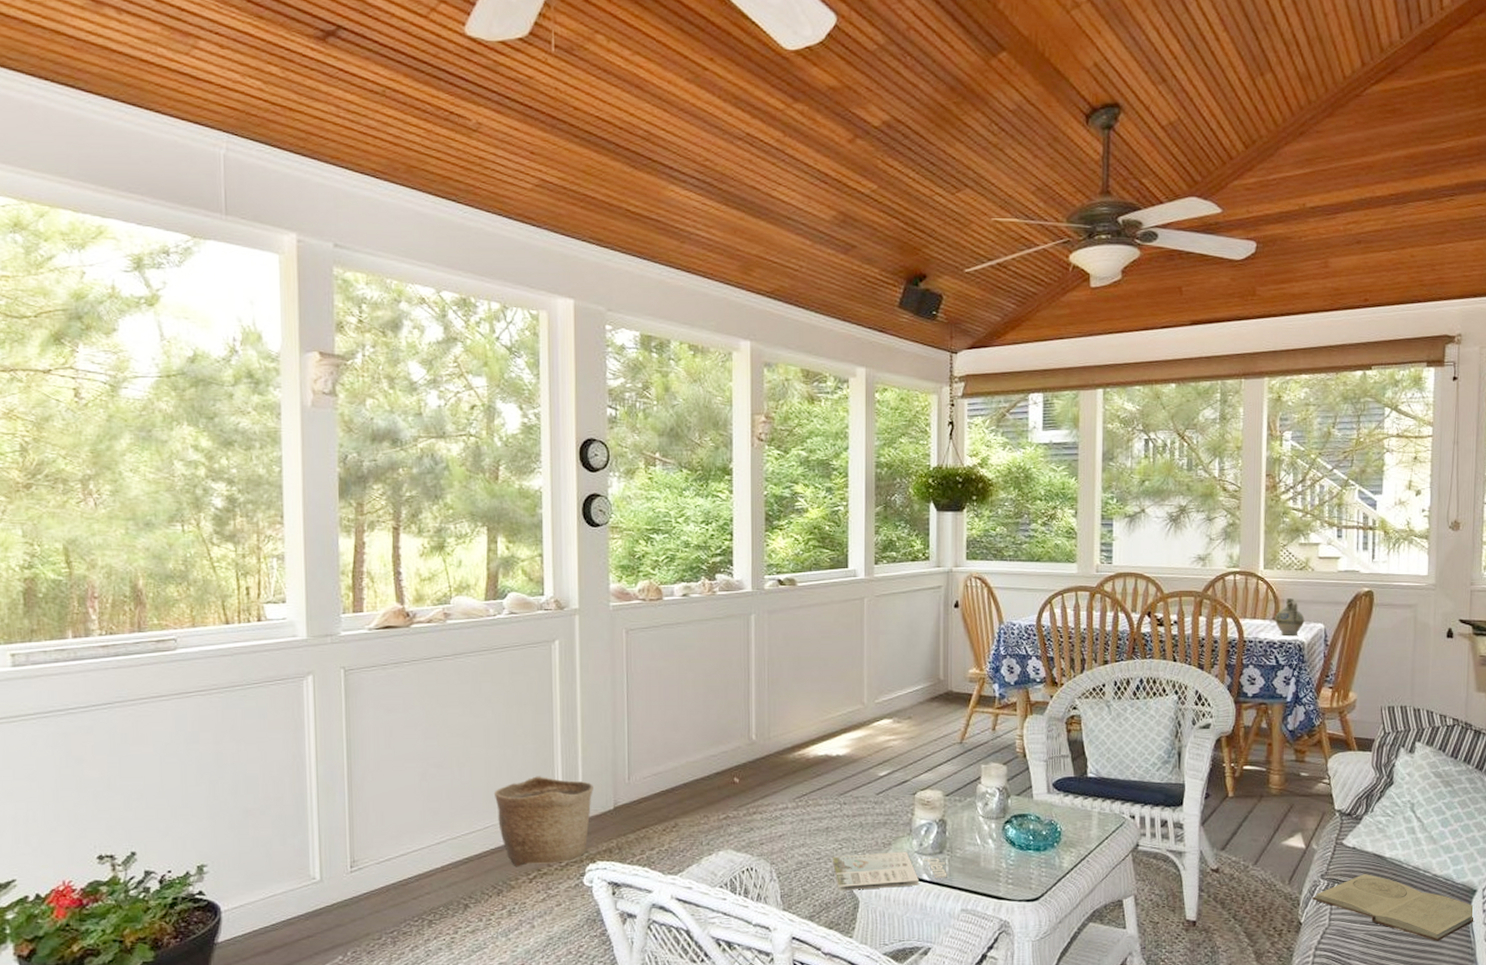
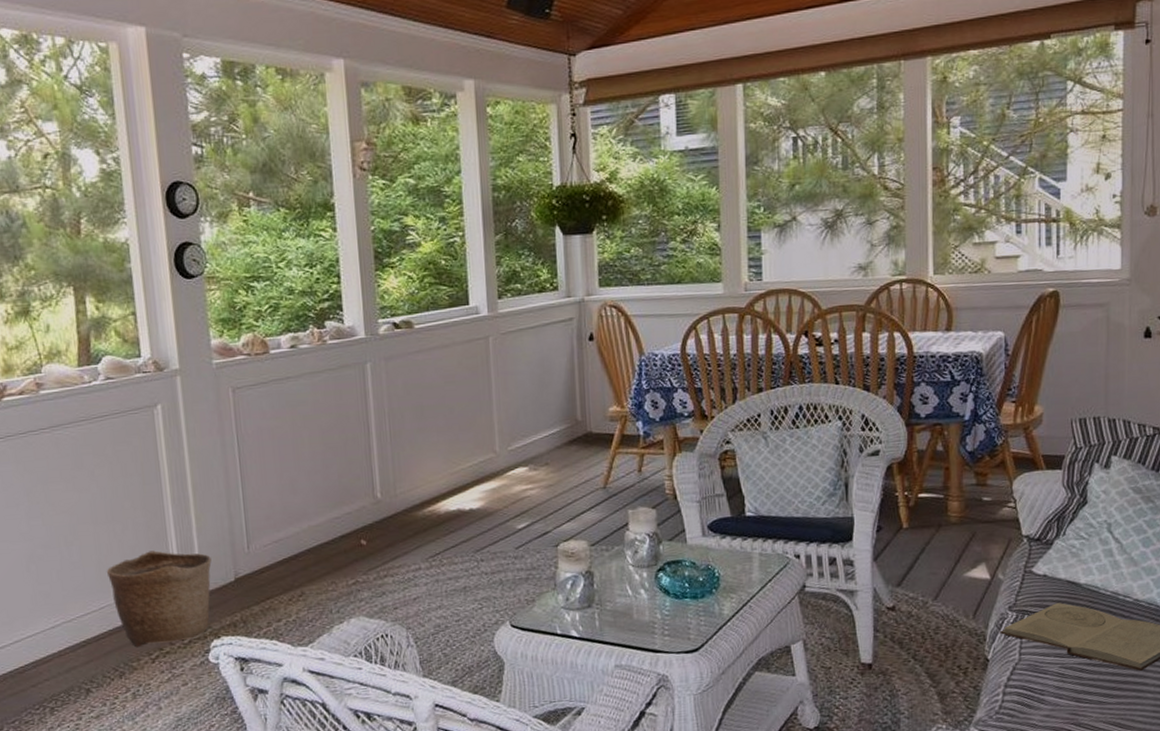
magazine: present [832,851,947,891] -> none [472,607,598,653]
pitcher: present [1274,598,1305,637] -> none [947,305,982,348]

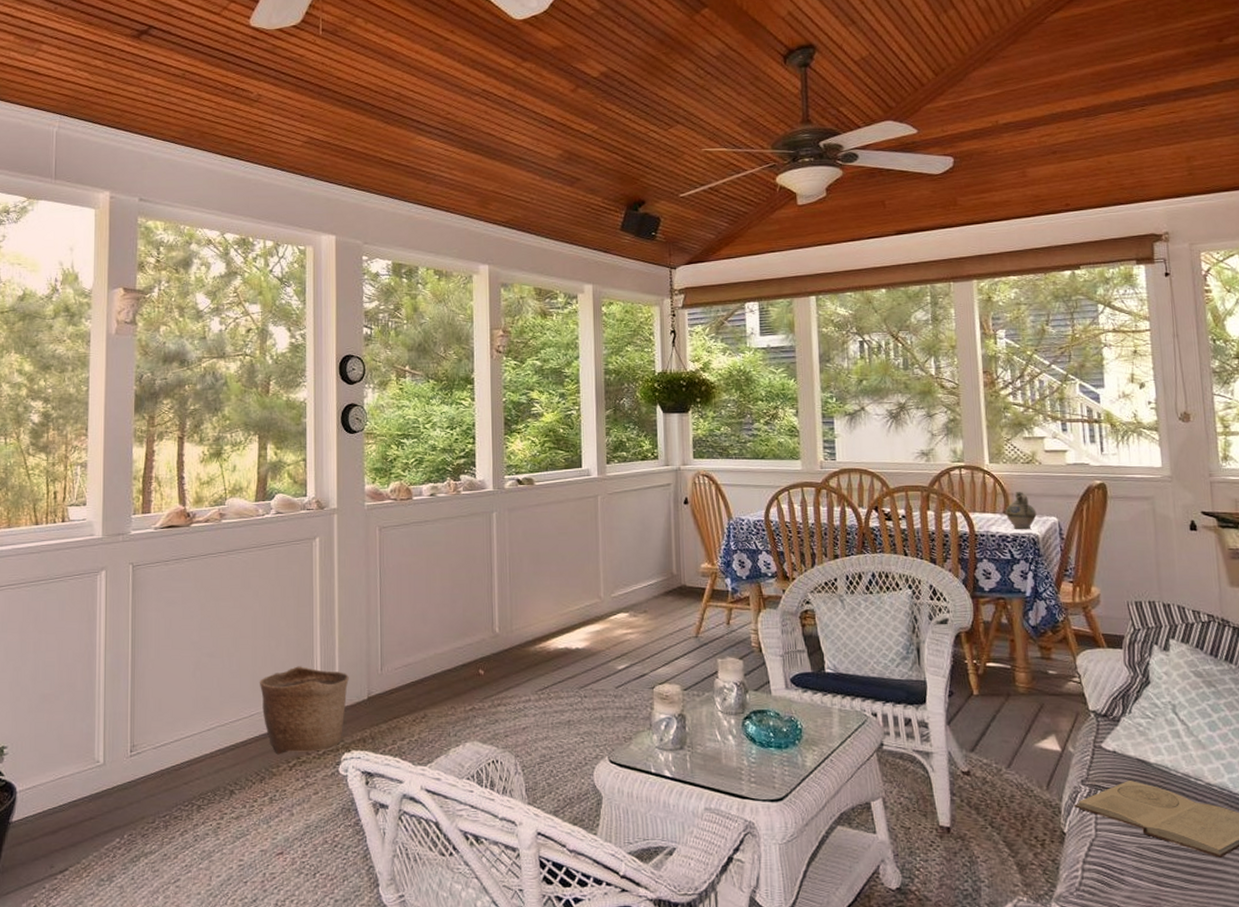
pitcher: none [947,305,982,348] -> present [1005,492,1037,530]

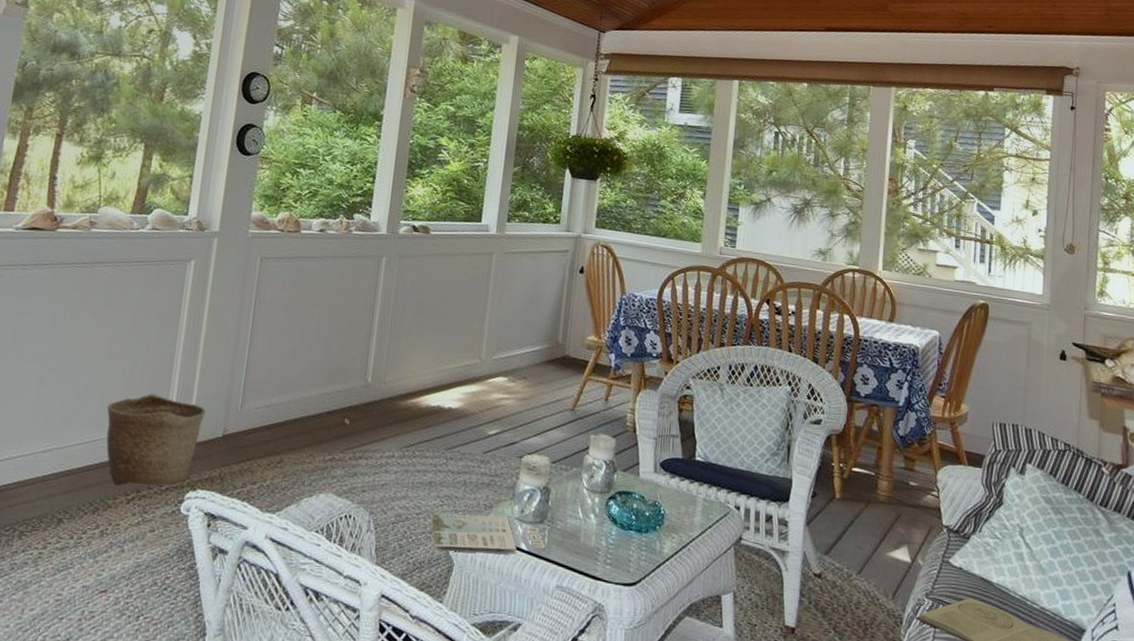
magazine: none [574,746,689,786] -> present [431,513,546,554]
pitcher: present [1005,492,1037,530] -> none [890,302,920,341]

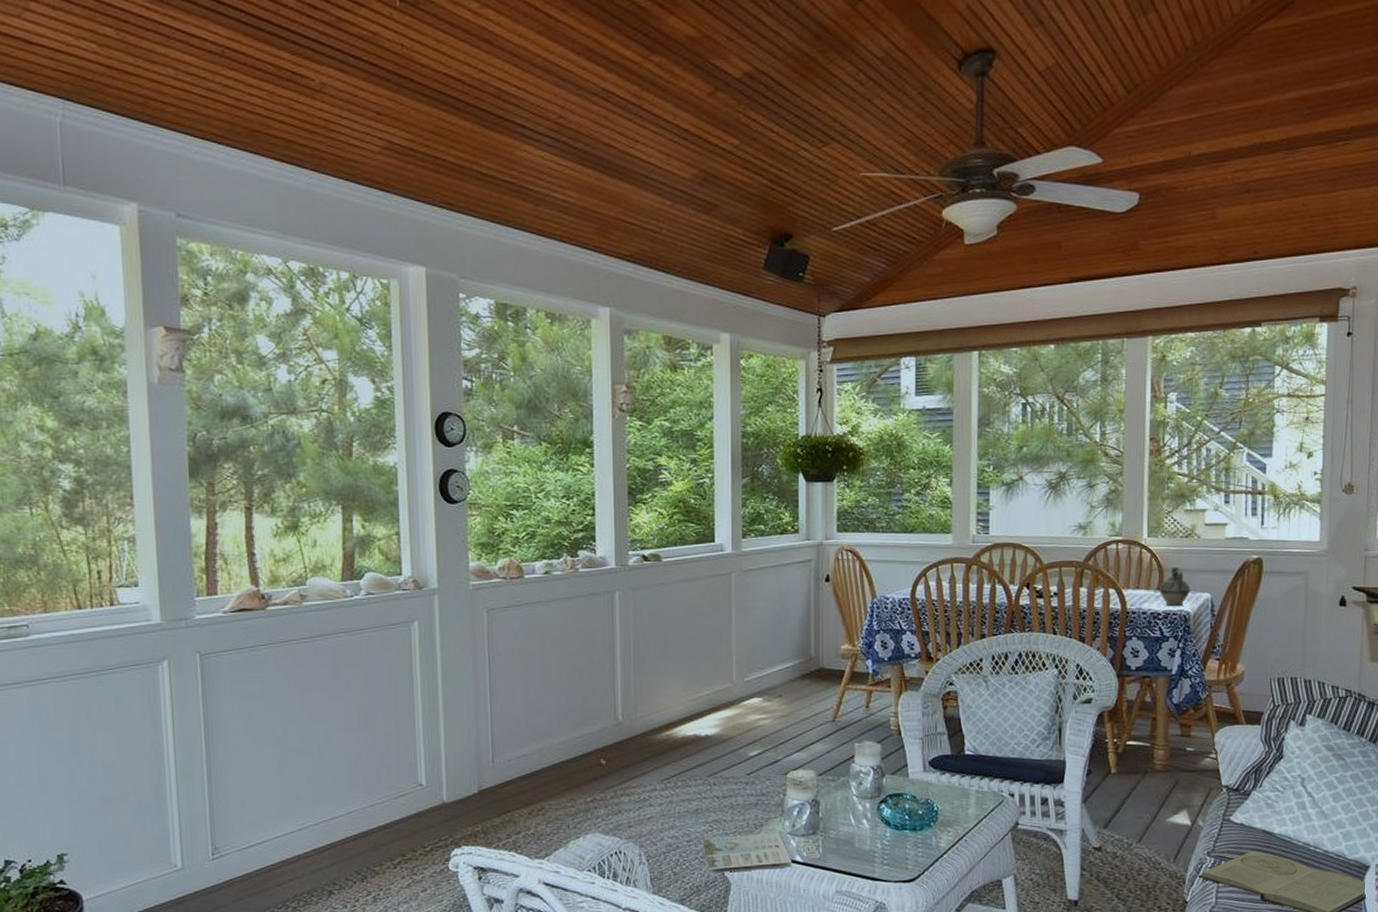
basket: present [106,394,206,486] -> none [356,760,457,853]
pitcher: none [890,302,920,341] -> present [1158,567,1191,607]

